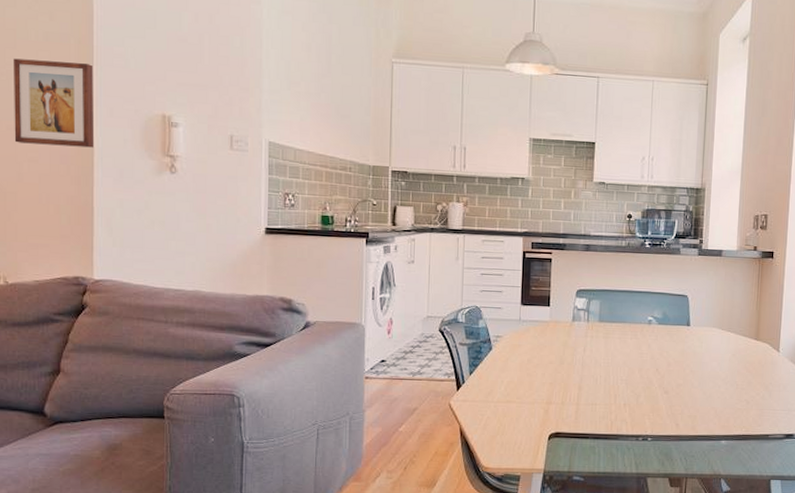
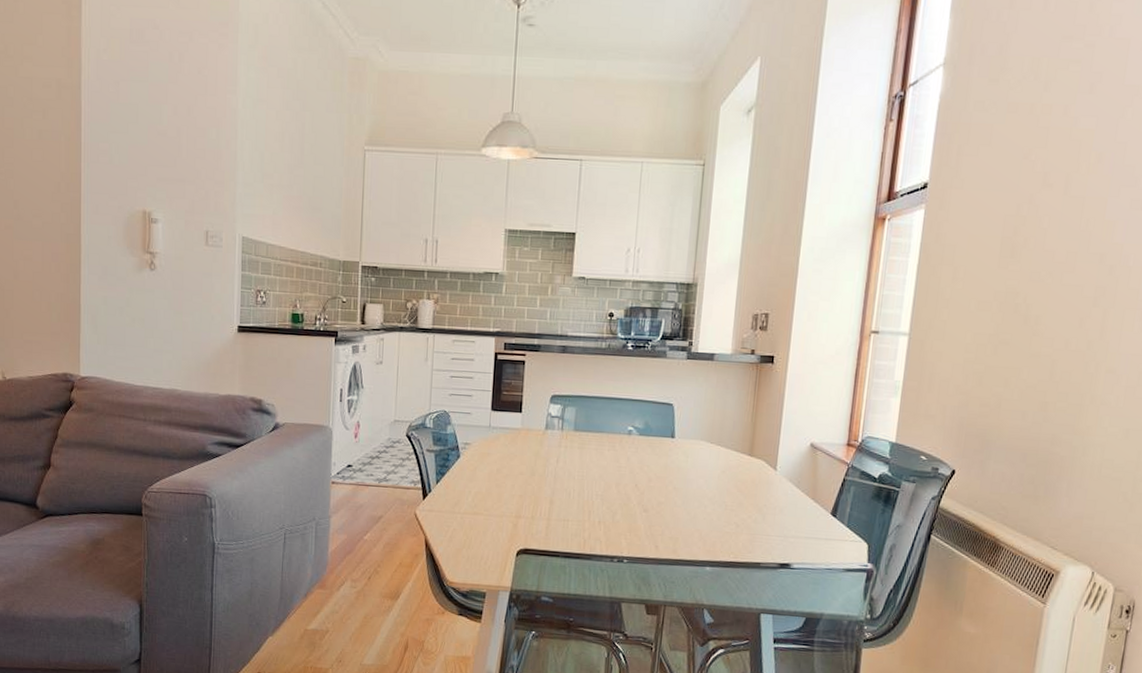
wall art: present [13,58,95,148] -> none [10,157,82,245]

